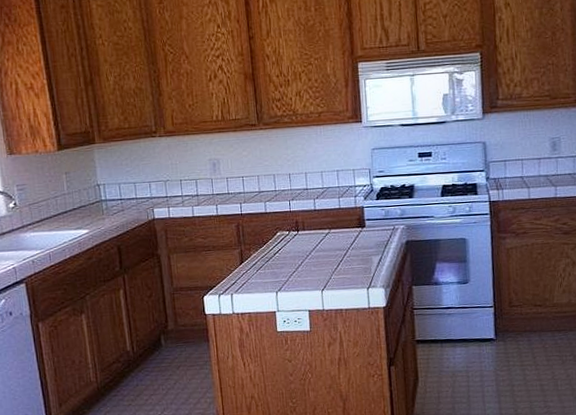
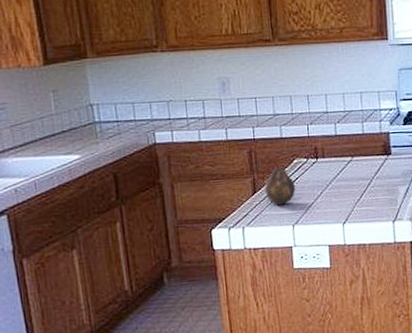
fruit: none [251,237,279,274] -> present [264,165,296,206]

